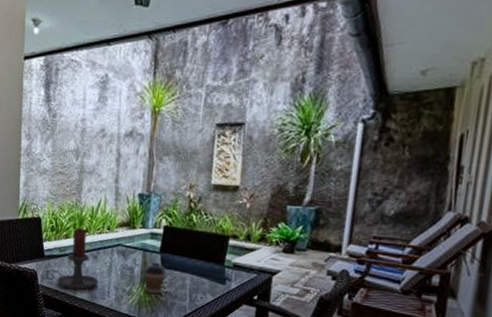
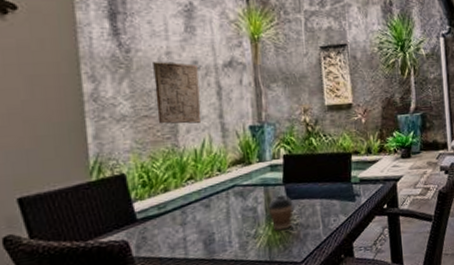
candle holder: present [46,227,99,290] -> none [142,176,216,252]
stone relief: none [68,126,104,186] -> present [153,61,202,124]

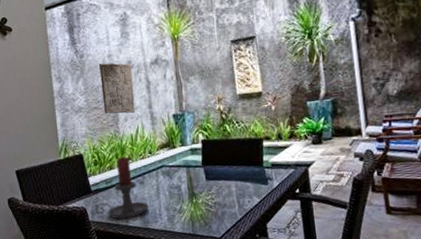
candle holder: none [142,176,216,252] -> present [95,157,149,219]
coffee cup: present [268,194,294,231] -> none [190,175,212,208]

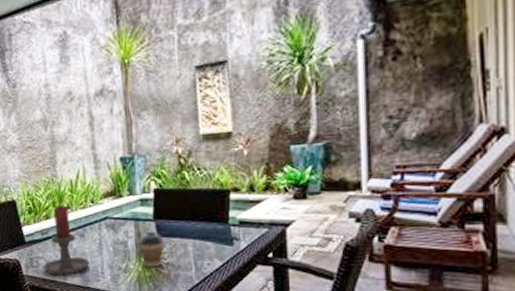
stone relief: present [99,63,136,114] -> none [34,94,76,155]
coffee cup: none [190,175,212,208] -> present [138,231,165,268]

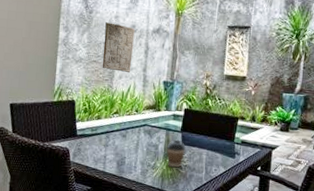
candle holder: present [30,205,90,275] -> none [77,110,127,165]
stone relief: none [34,94,76,155] -> present [102,21,135,73]

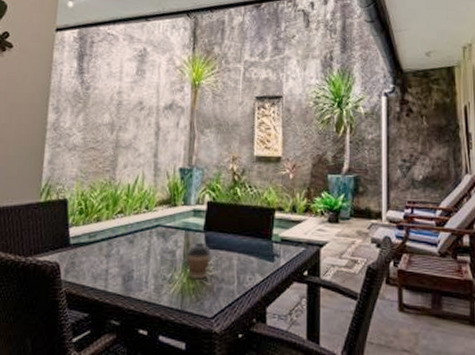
stone relief: present [102,21,135,73] -> none [101,98,142,161]

